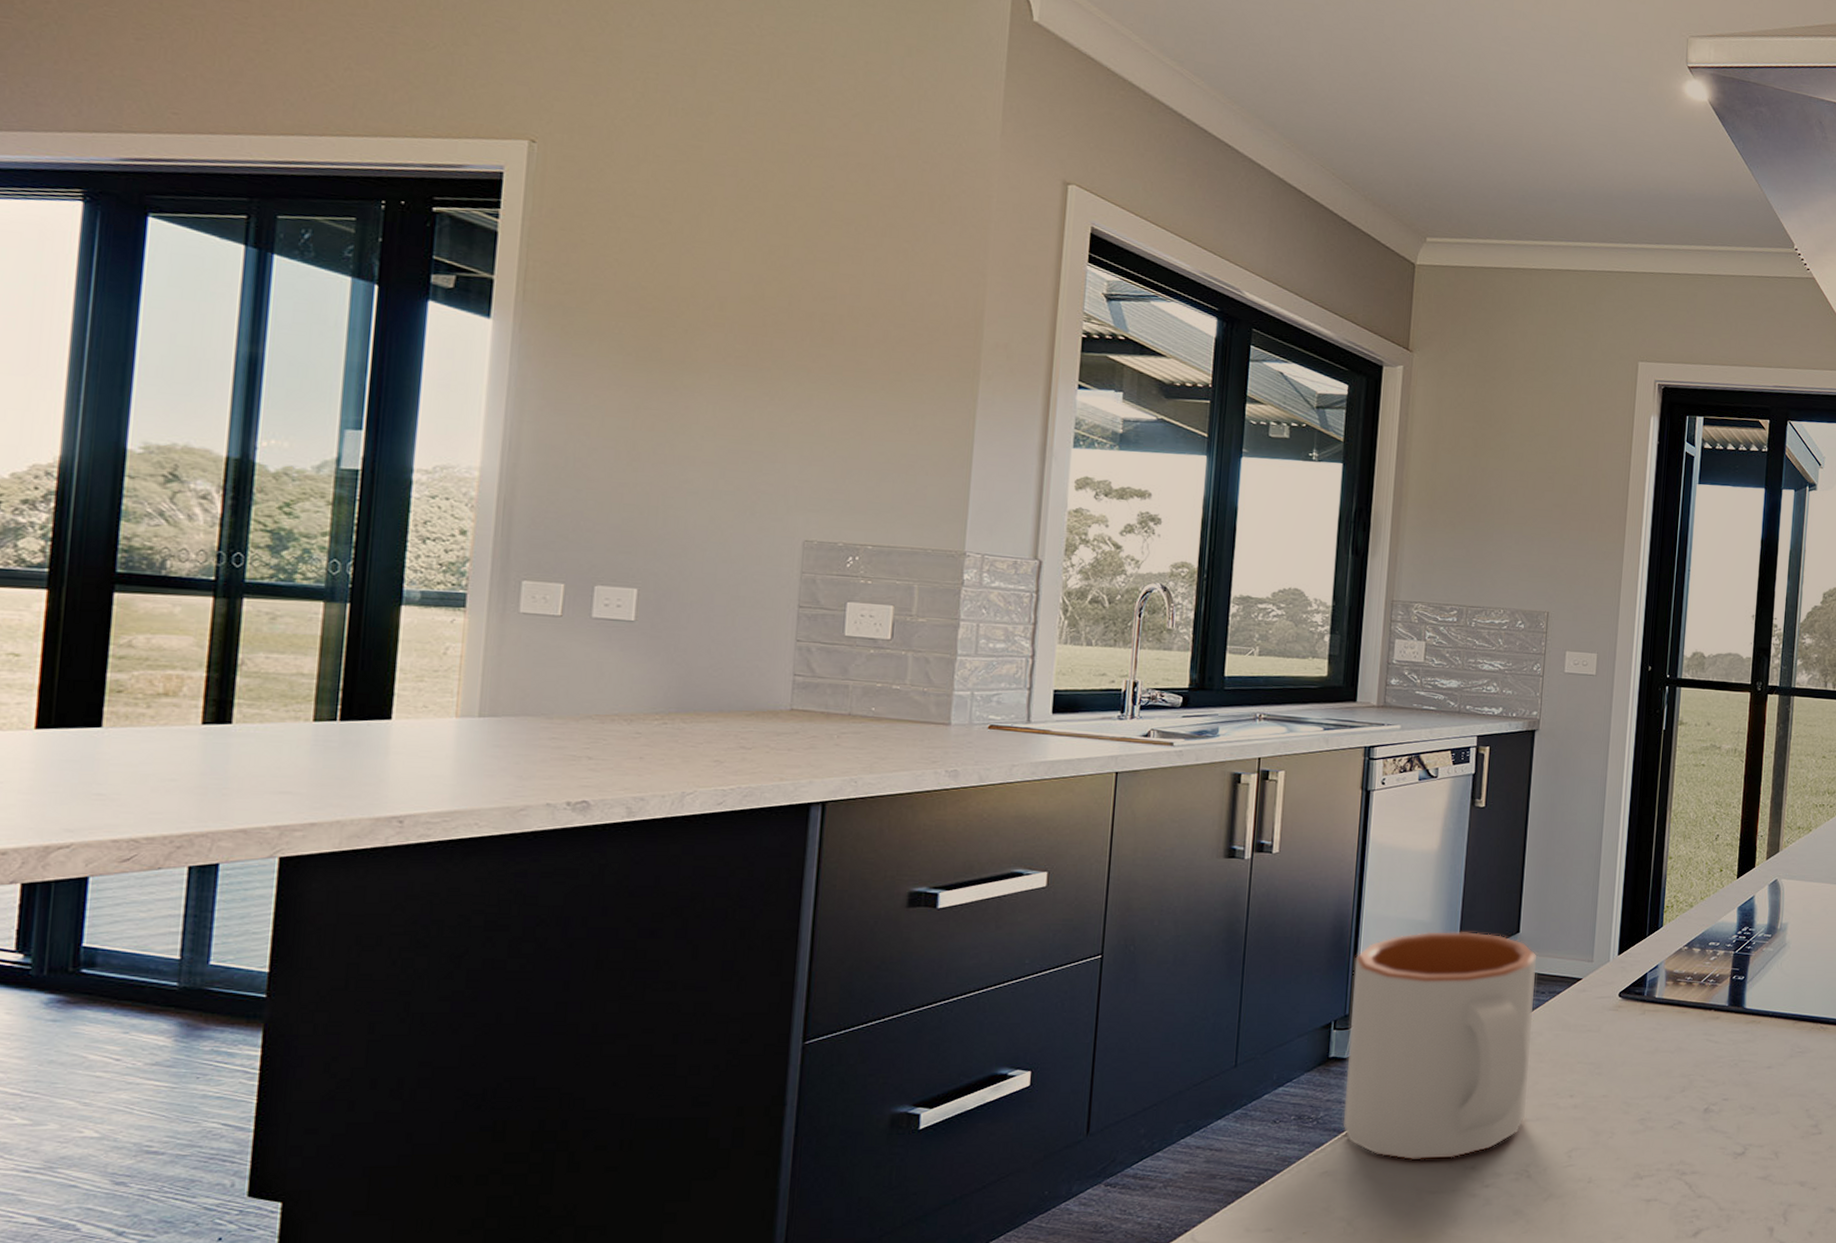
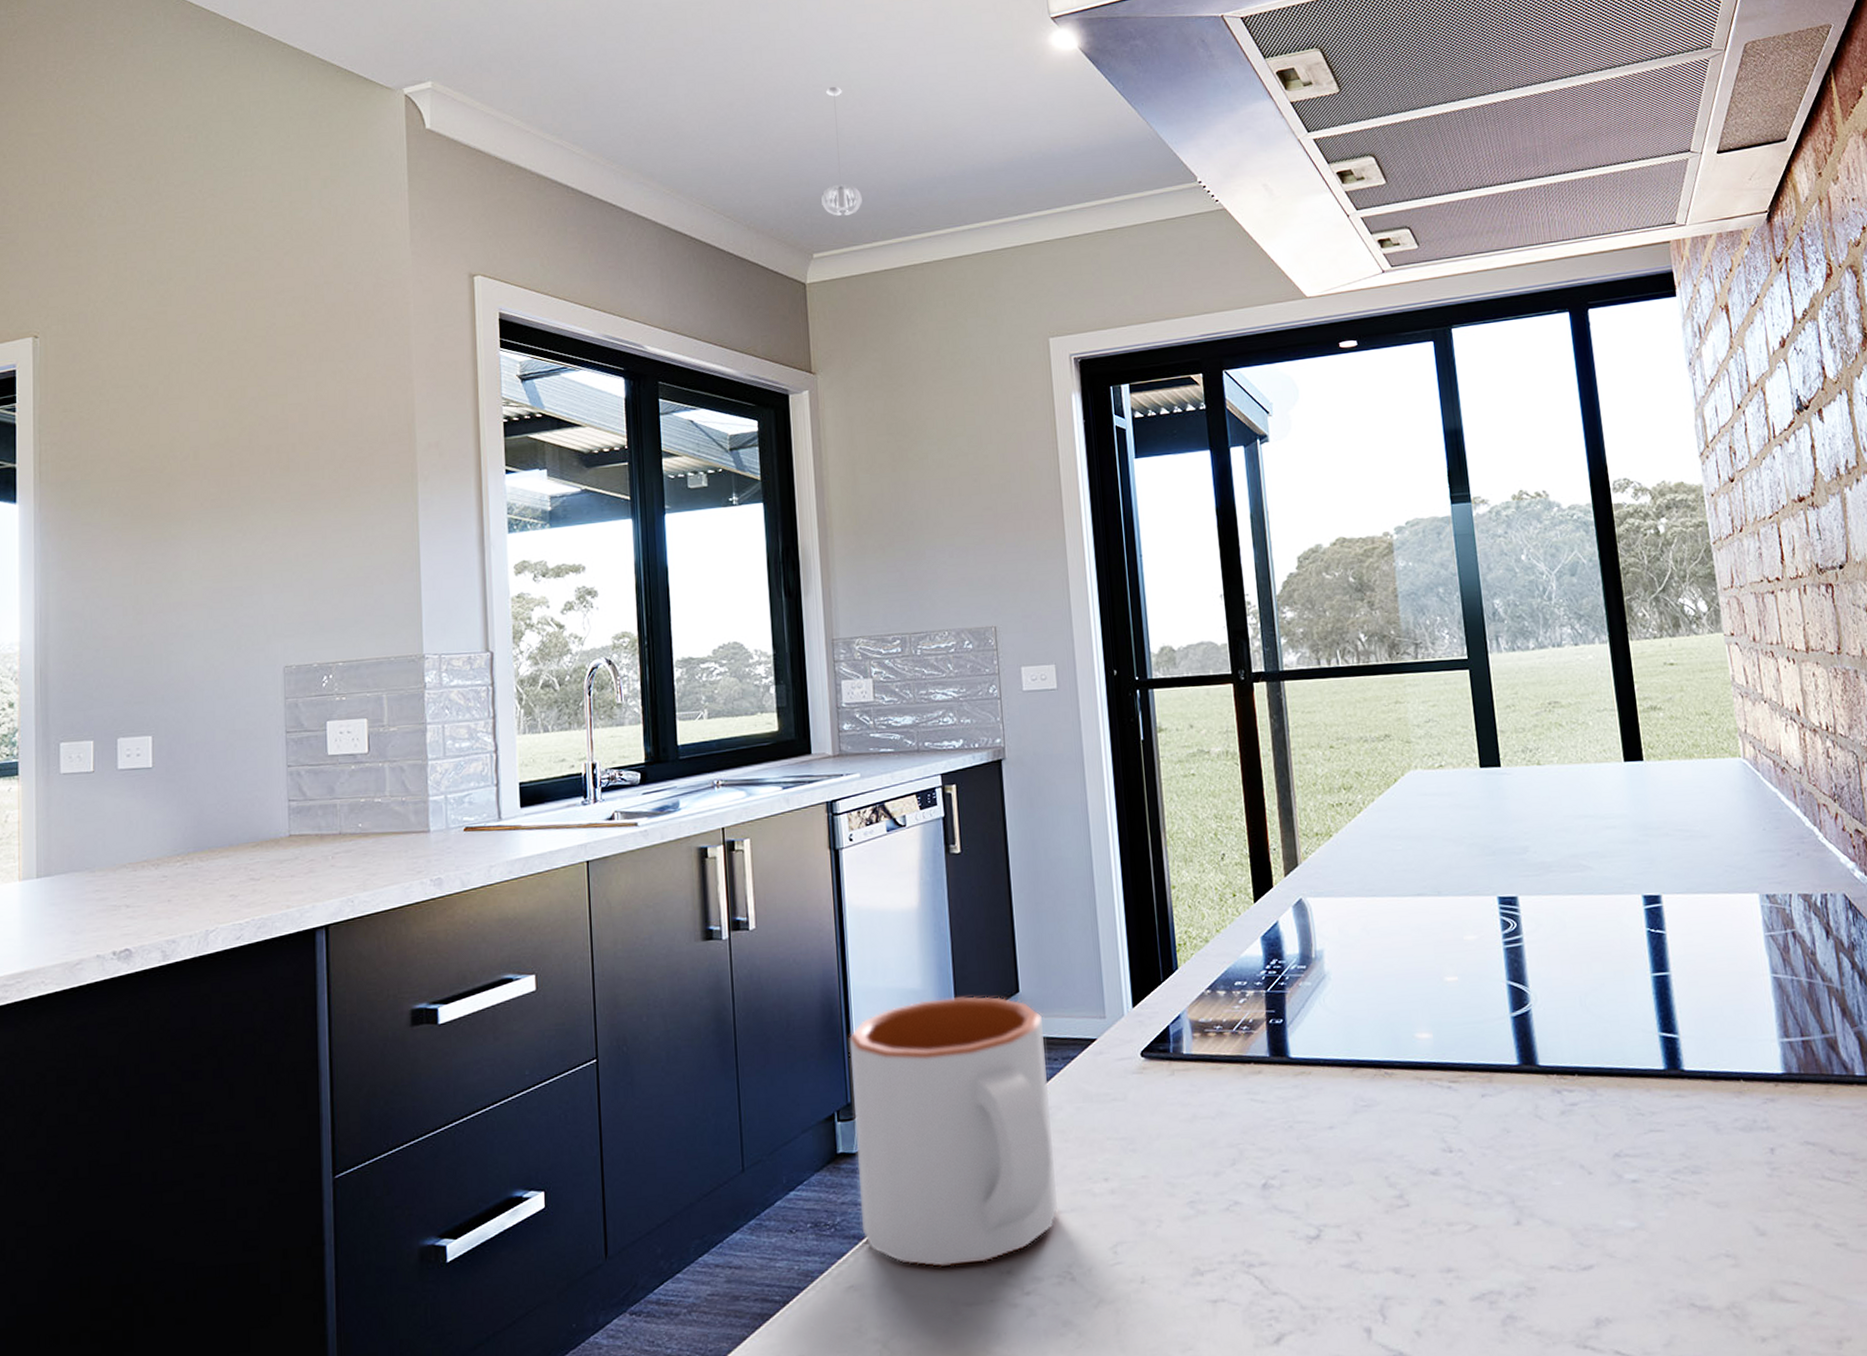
pendant light: none [1442,80,1483,208] -> present [821,86,862,216]

